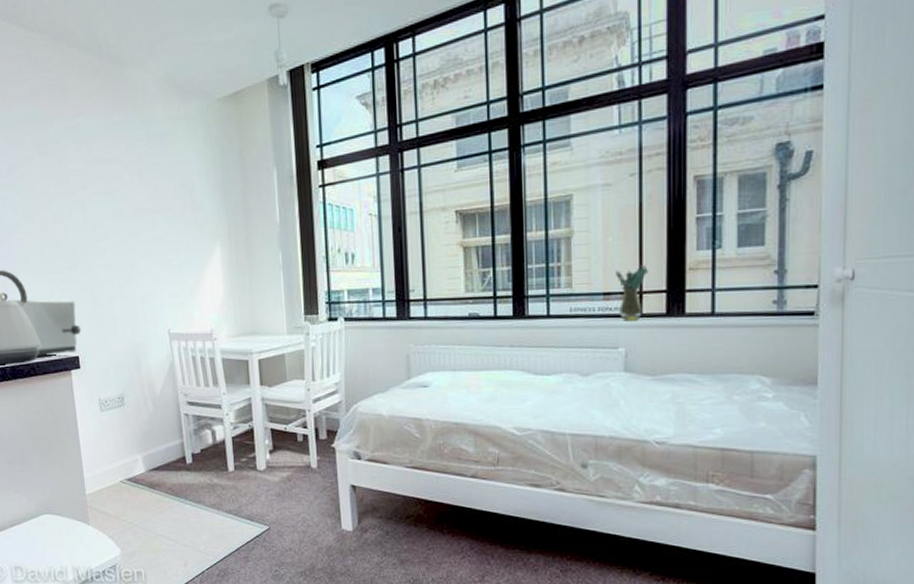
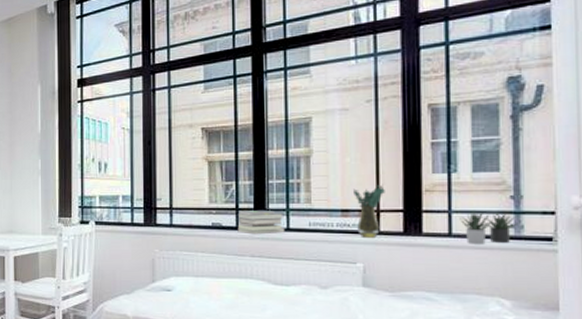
books: none [495,296,545,324] -> present [237,209,285,235]
succulent plant: none [723,287,782,324] -> present [460,210,519,246]

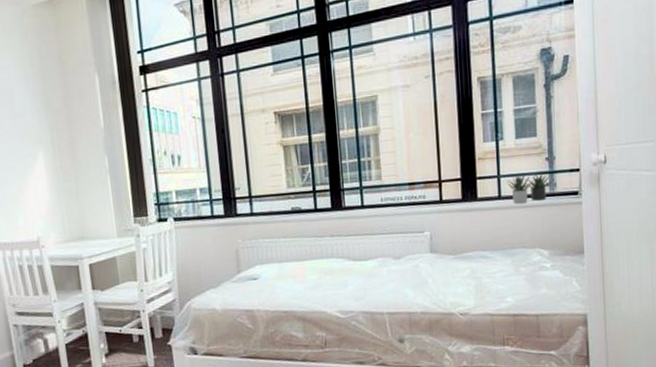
books: present [237,209,285,235] -> none [315,189,360,216]
vase: present [354,184,385,239] -> none [418,156,445,209]

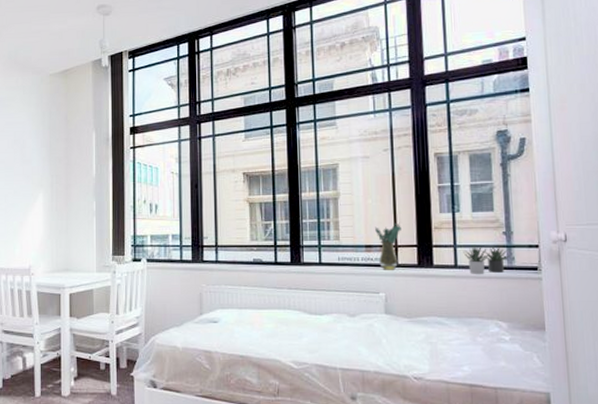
vase: none [418,156,445,209] -> present [375,222,401,271]

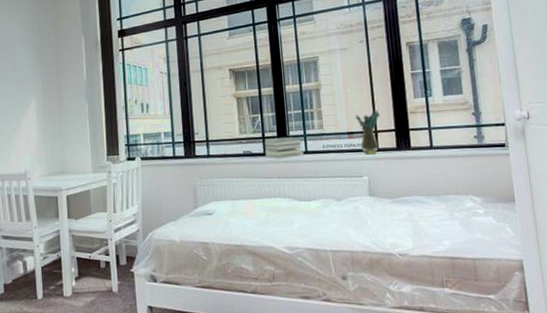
books: none [275,246,318,269] -> present [264,136,304,159]
succulent plant: present [463,244,511,275] -> none [437,126,480,155]

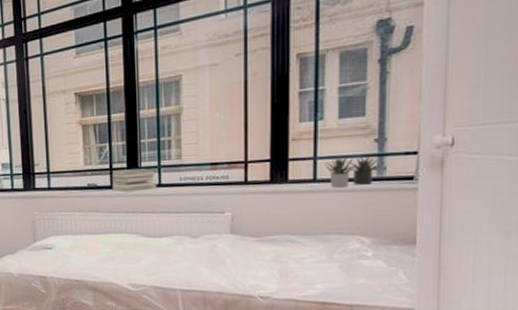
vase: present [356,109,380,156] -> none [222,136,253,190]
succulent plant: none [437,126,480,155] -> present [324,155,382,189]

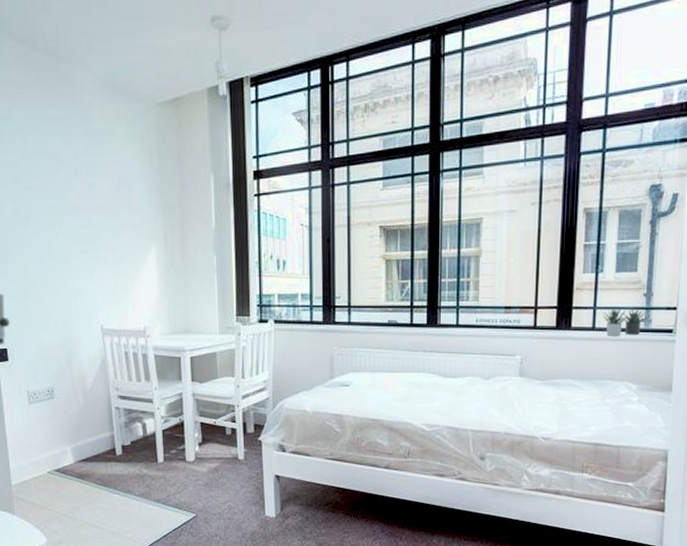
books: present [111,168,157,193] -> none [412,307,455,331]

